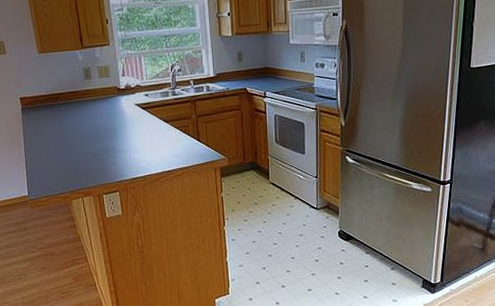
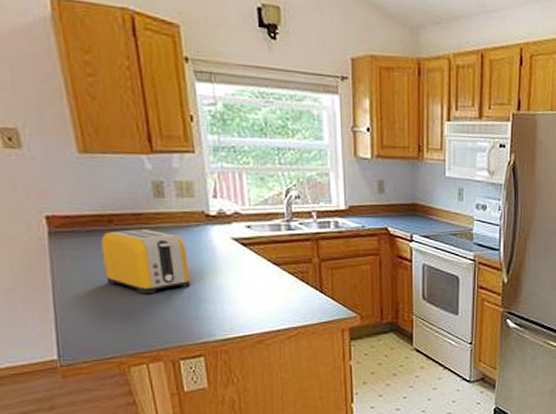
toaster: none [52,102,109,148] -> present [101,229,191,295]

